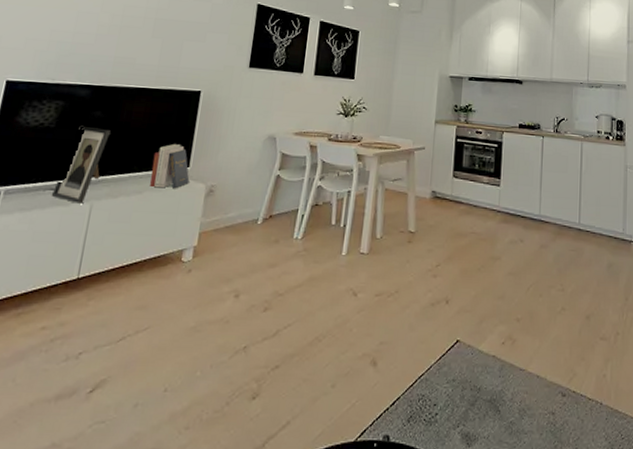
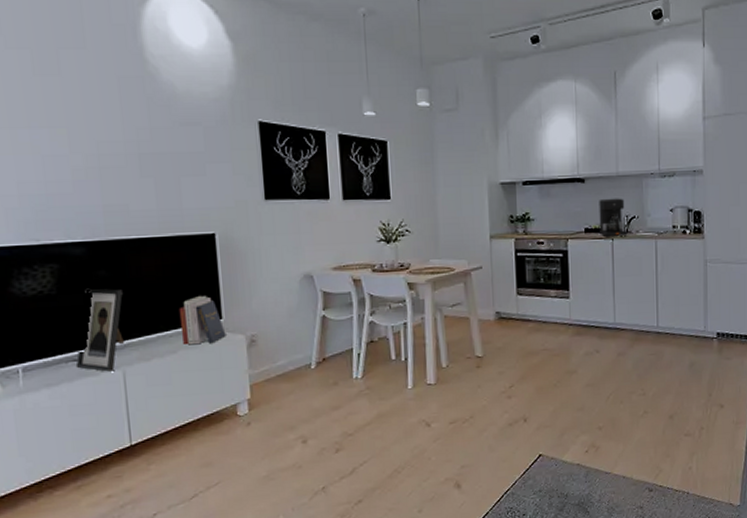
coffee maker: none [532,100,557,135] -> present [599,198,628,238]

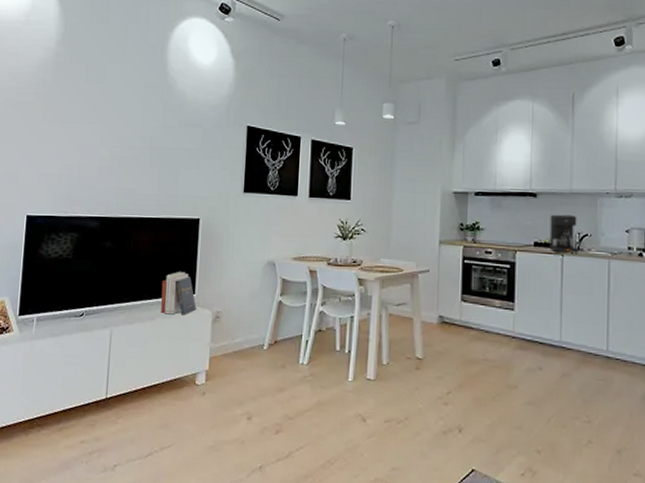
picture frame: present [75,288,124,372] -> none [76,256,121,330]

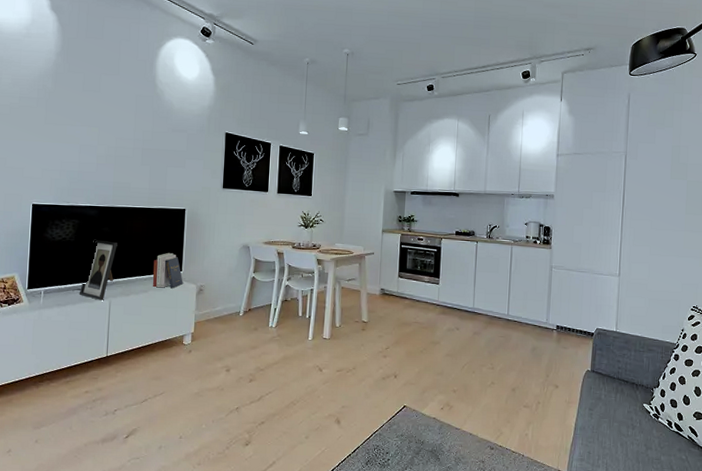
picture frame: none [76,256,121,330] -> present [79,239,117,300]
coffee maker: present [549,214,579,254] -> none [467,210,490,241]

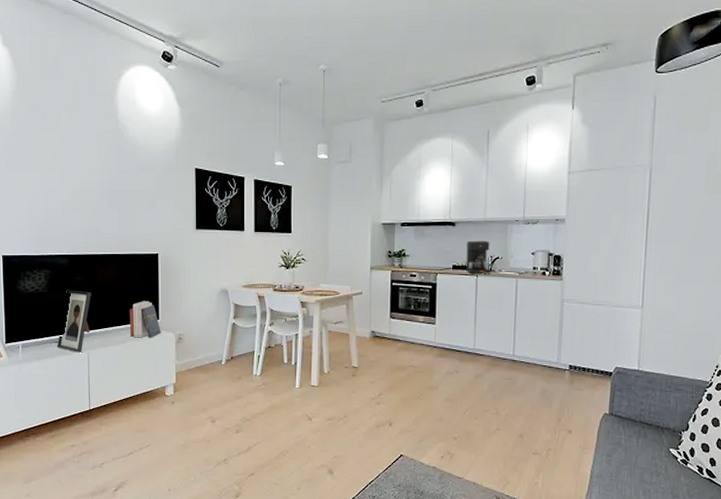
coffee maker: none [467,210,490,241] -> present [466,240,491,274]

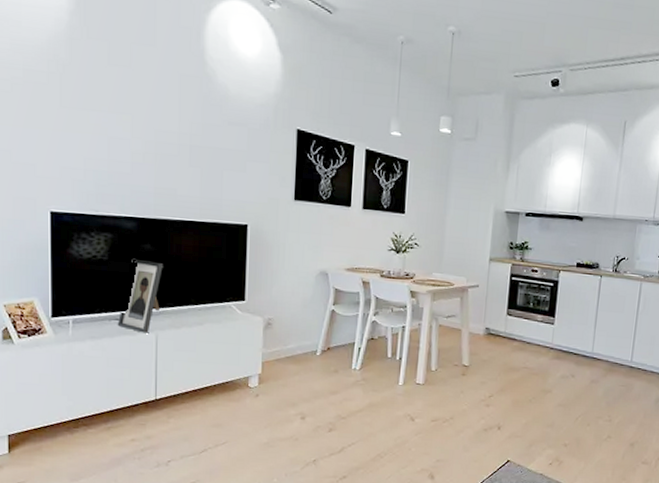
books: present [129,300,161,338] -> none [208,277,247,321]
coffee maker: present [466,240,491,274] -> none [590,237,617,275]

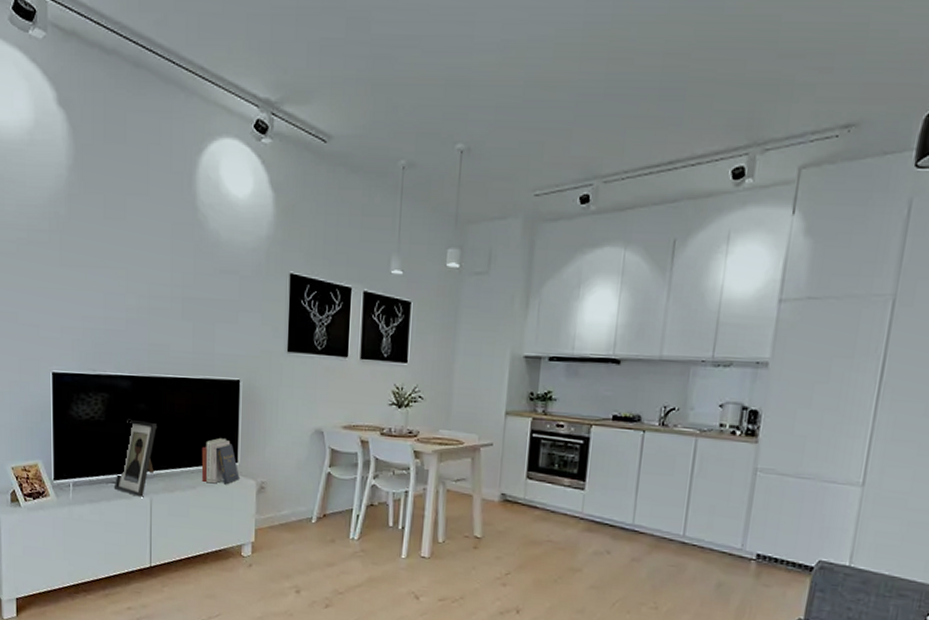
books: none [208,277,247,321] -> present [201,437,240,485]

